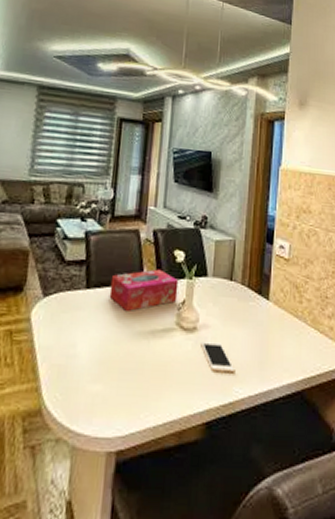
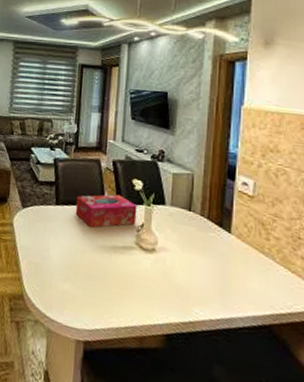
cell phone: present [201,342,235,373] -> none [160,262,195,296]

